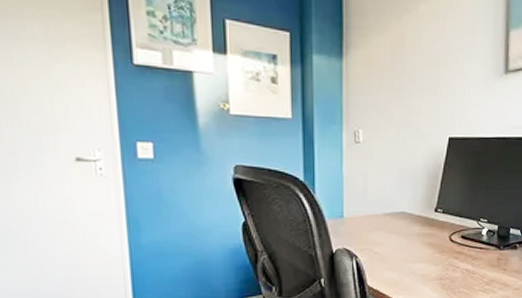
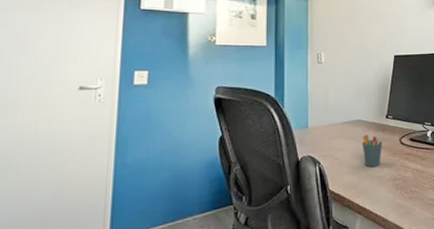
pen holder: none [405,227,430,265] -> present [362,132,383,168]

